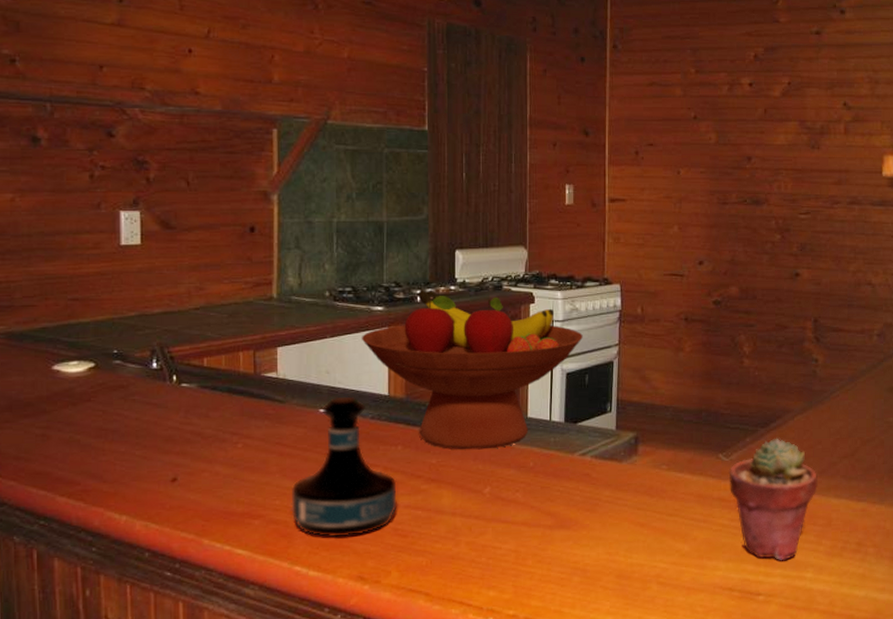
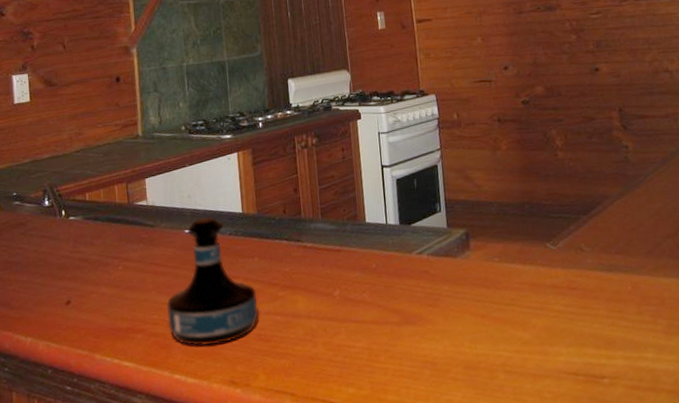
fruit bowl: present [361,289,583,450] -> none [214,115,408,258]
potted succulent: present [728,438,818,561] -> none [557,223,646,343]

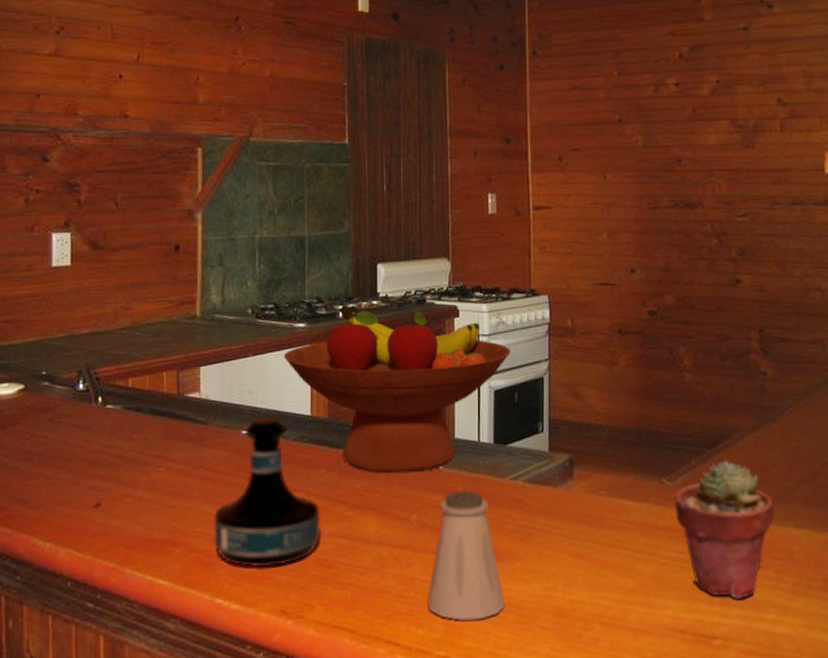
fruit bowl: none [214,115,408,258] -> present [283,304,511,474]
saltshaker: none [353,266,422,378] -> present [426,490,506,621]
potted succulent: none [557,223,646,343] -> present [673,460,775,600]

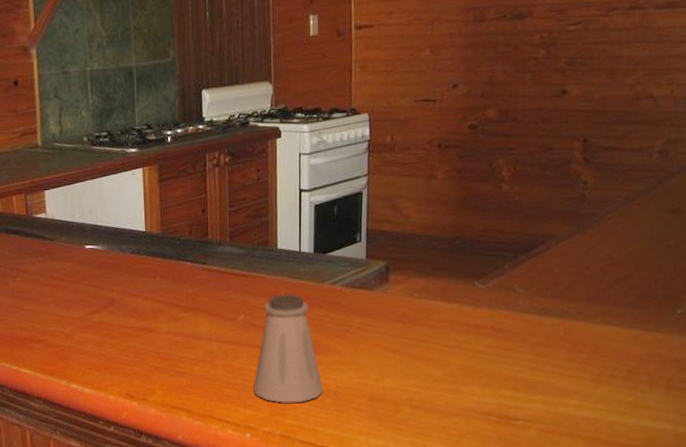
tequila bottle: present [213,417,321,568] -> none [64,233,158,360]
fruit bowl: present [283,304,511,474] -> none [118,129,331,281]
potted succulent: present [673,460,775,600] -> none [485,264,584,388]

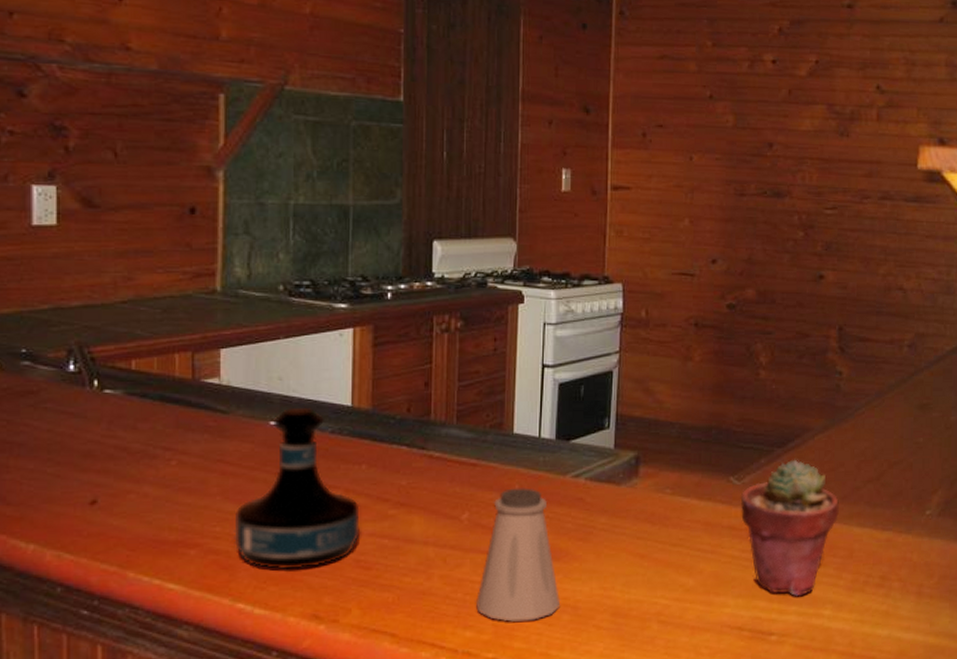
tequila bottle: none [64,233,158,360] -> present [234,407,360,570]
potted succulent: none [485,264,584,388] -> present [740,459,839,597]

